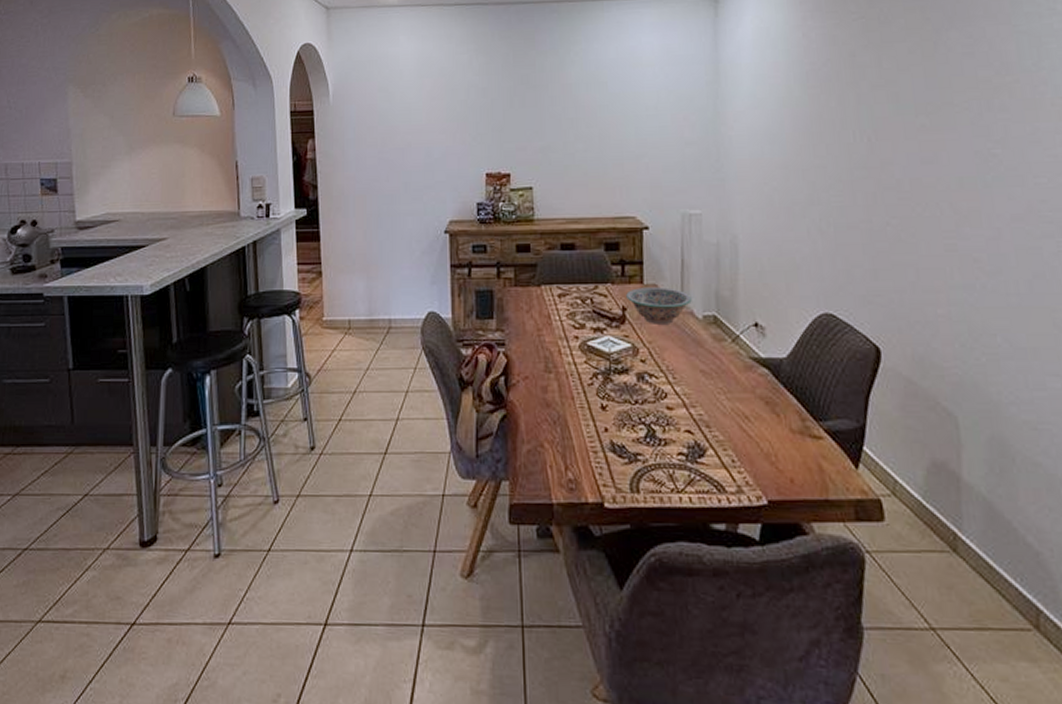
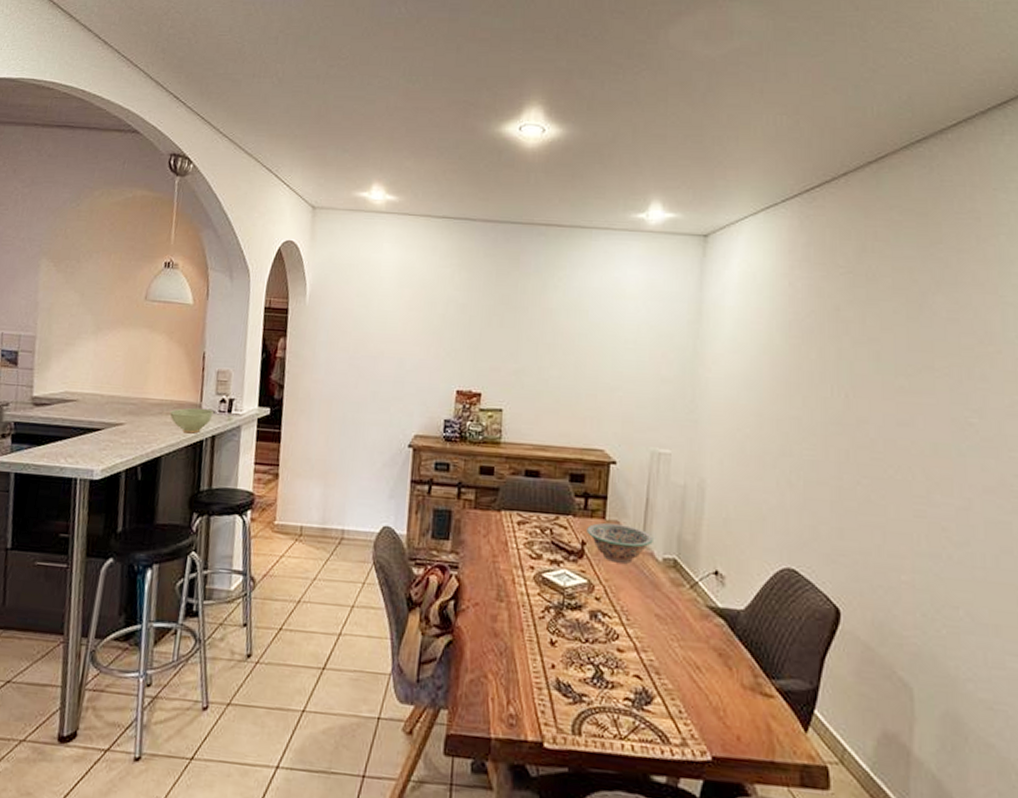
bowl: none [210,215,252,241] -> present [170,408,214,434]

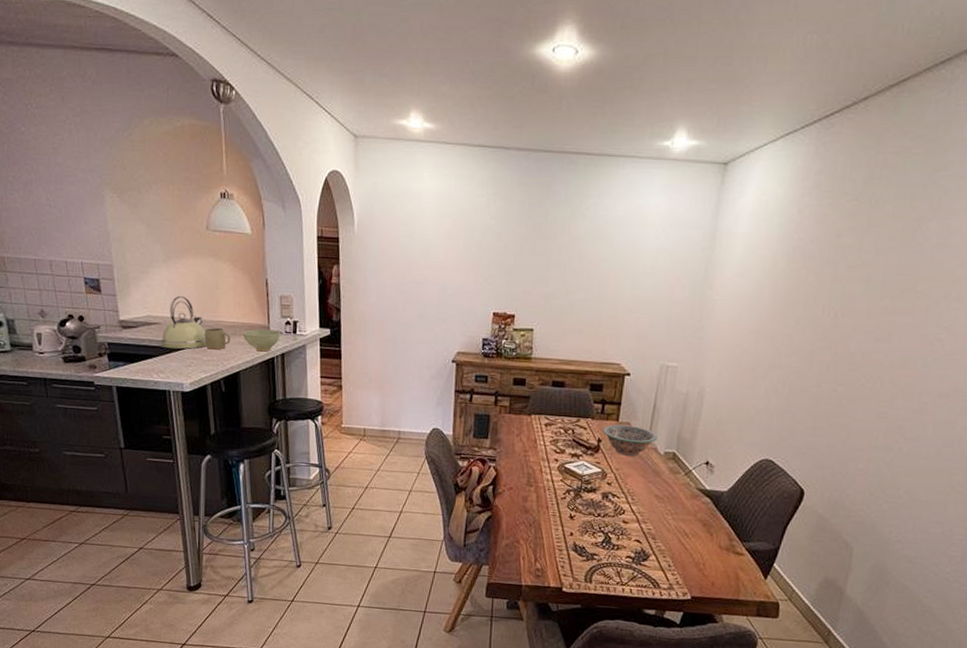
kettle: none [74,369,128,431] -> present [161,295,207,350]
mug: none [125,406,156,431] -> present [204,328,230,350]

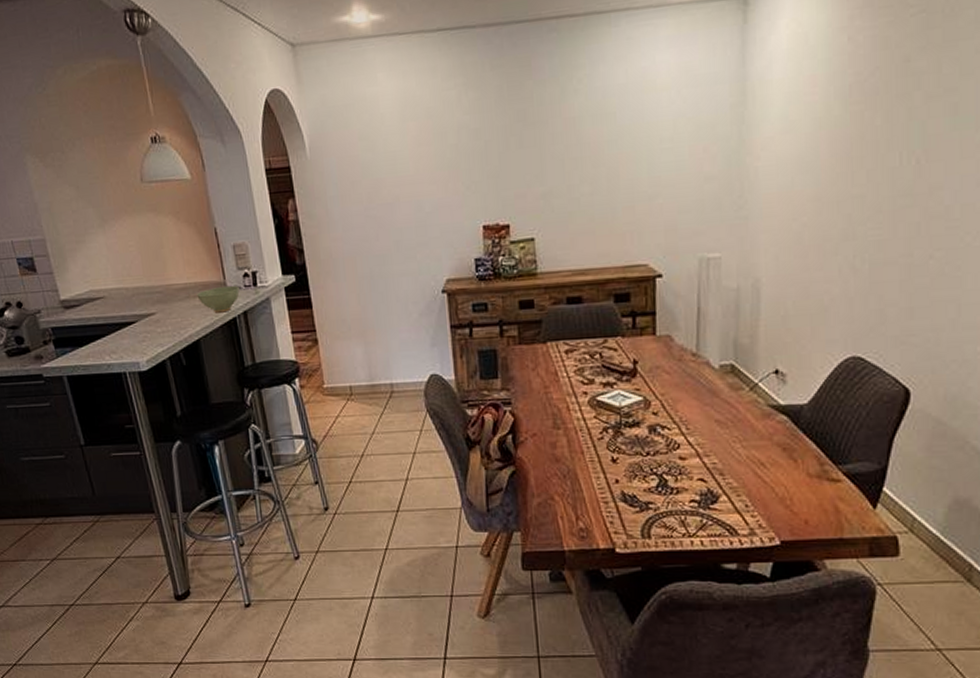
kettle: present [161,295,207,350] -> none [108,261,160,325]
mug: present [204,328,230,350] -> none [154,293,185,319]
decorative bowl: present [603,424,658,456] -> none [637,338,708,376]

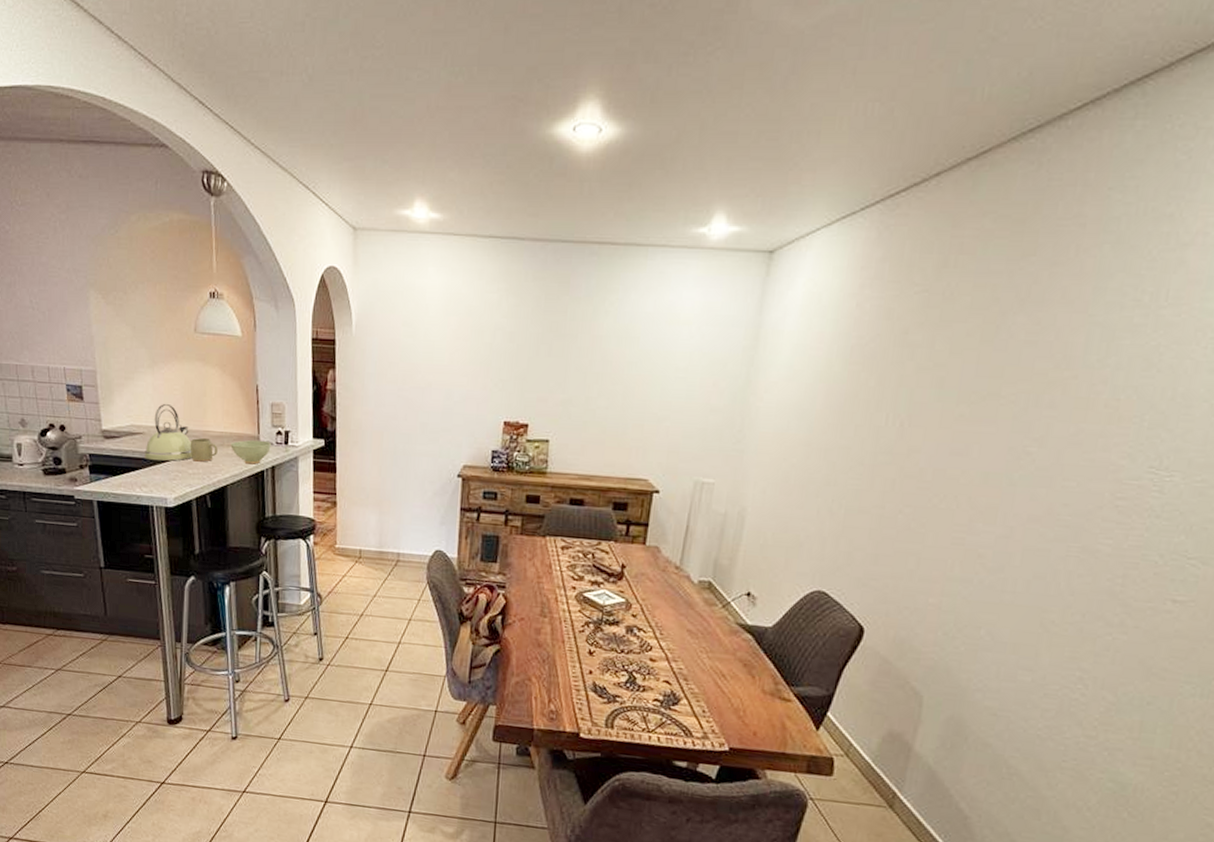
kettle: none [108,261,160,325] -> present [144,403,193,462]
mug: none [154,293,185,319] -> present [190,438,218,462]

